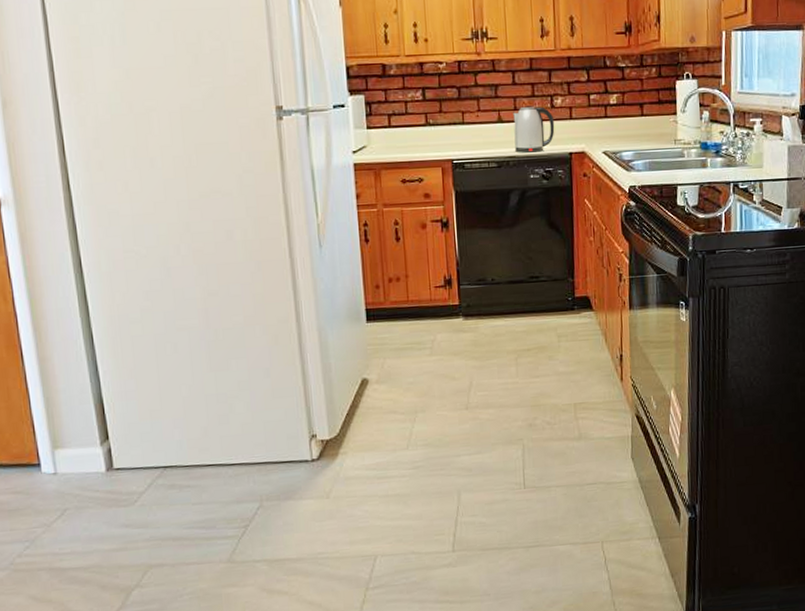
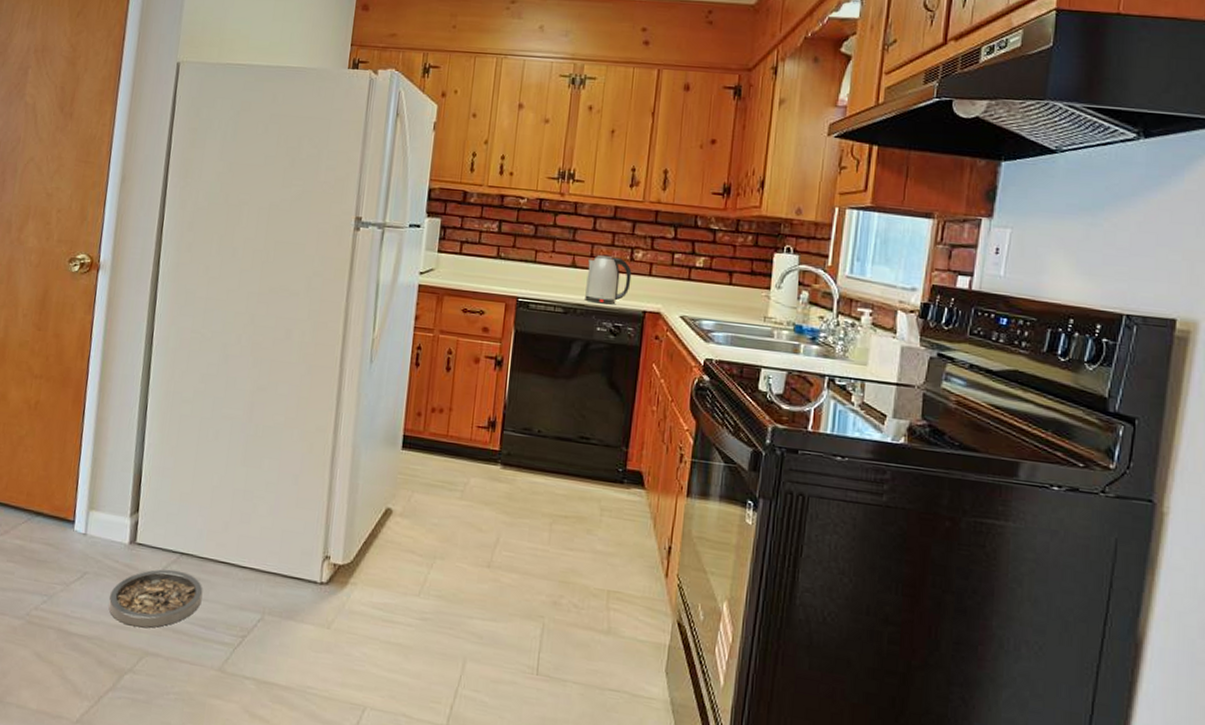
pet bowl: none [98,483,196,547] -> present [108,569,203,628]

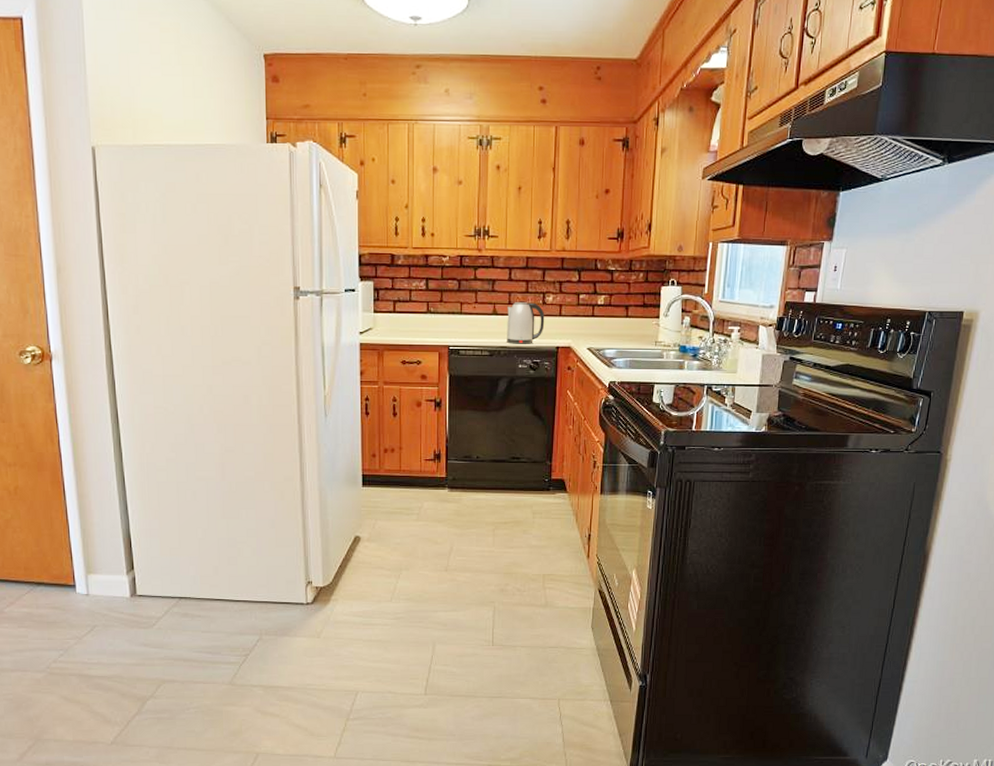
pet bowl: present [108,569,203,628] -> none [121,612,205,662]

